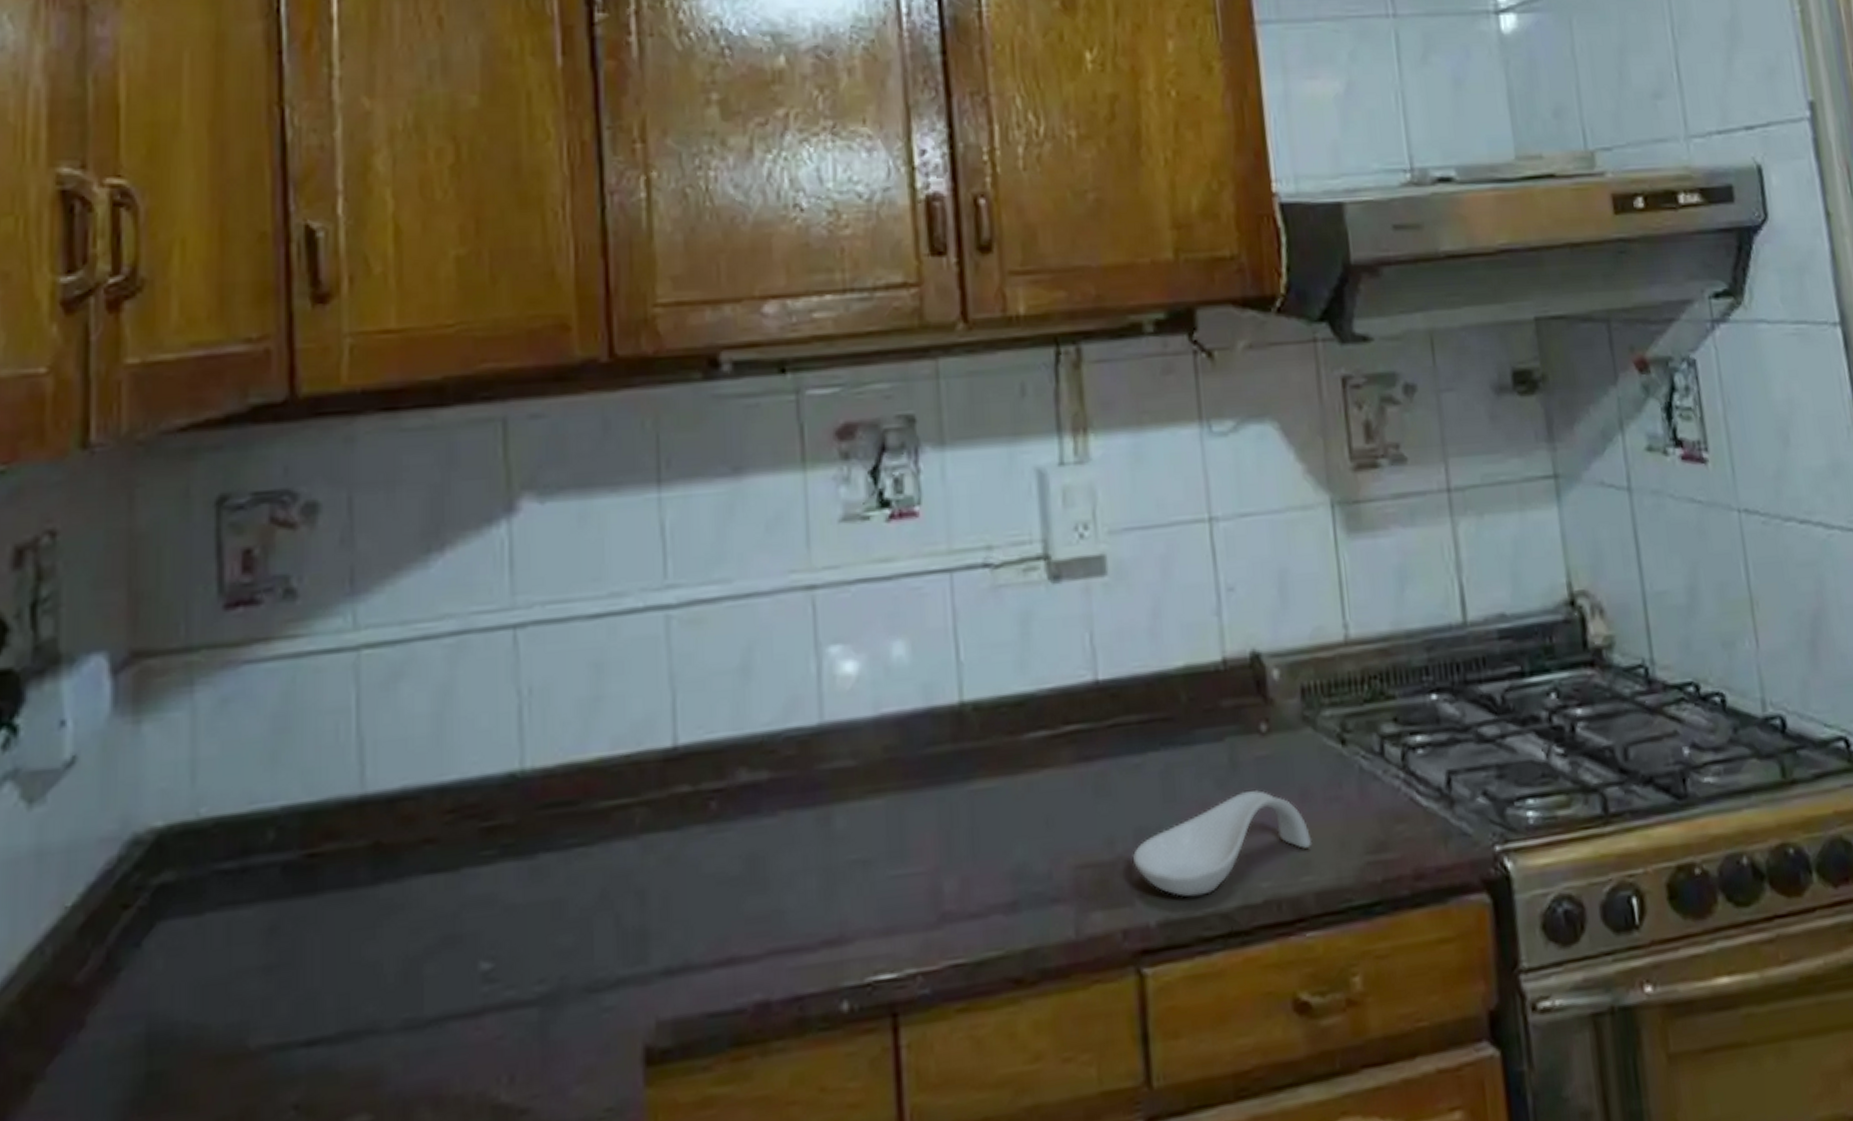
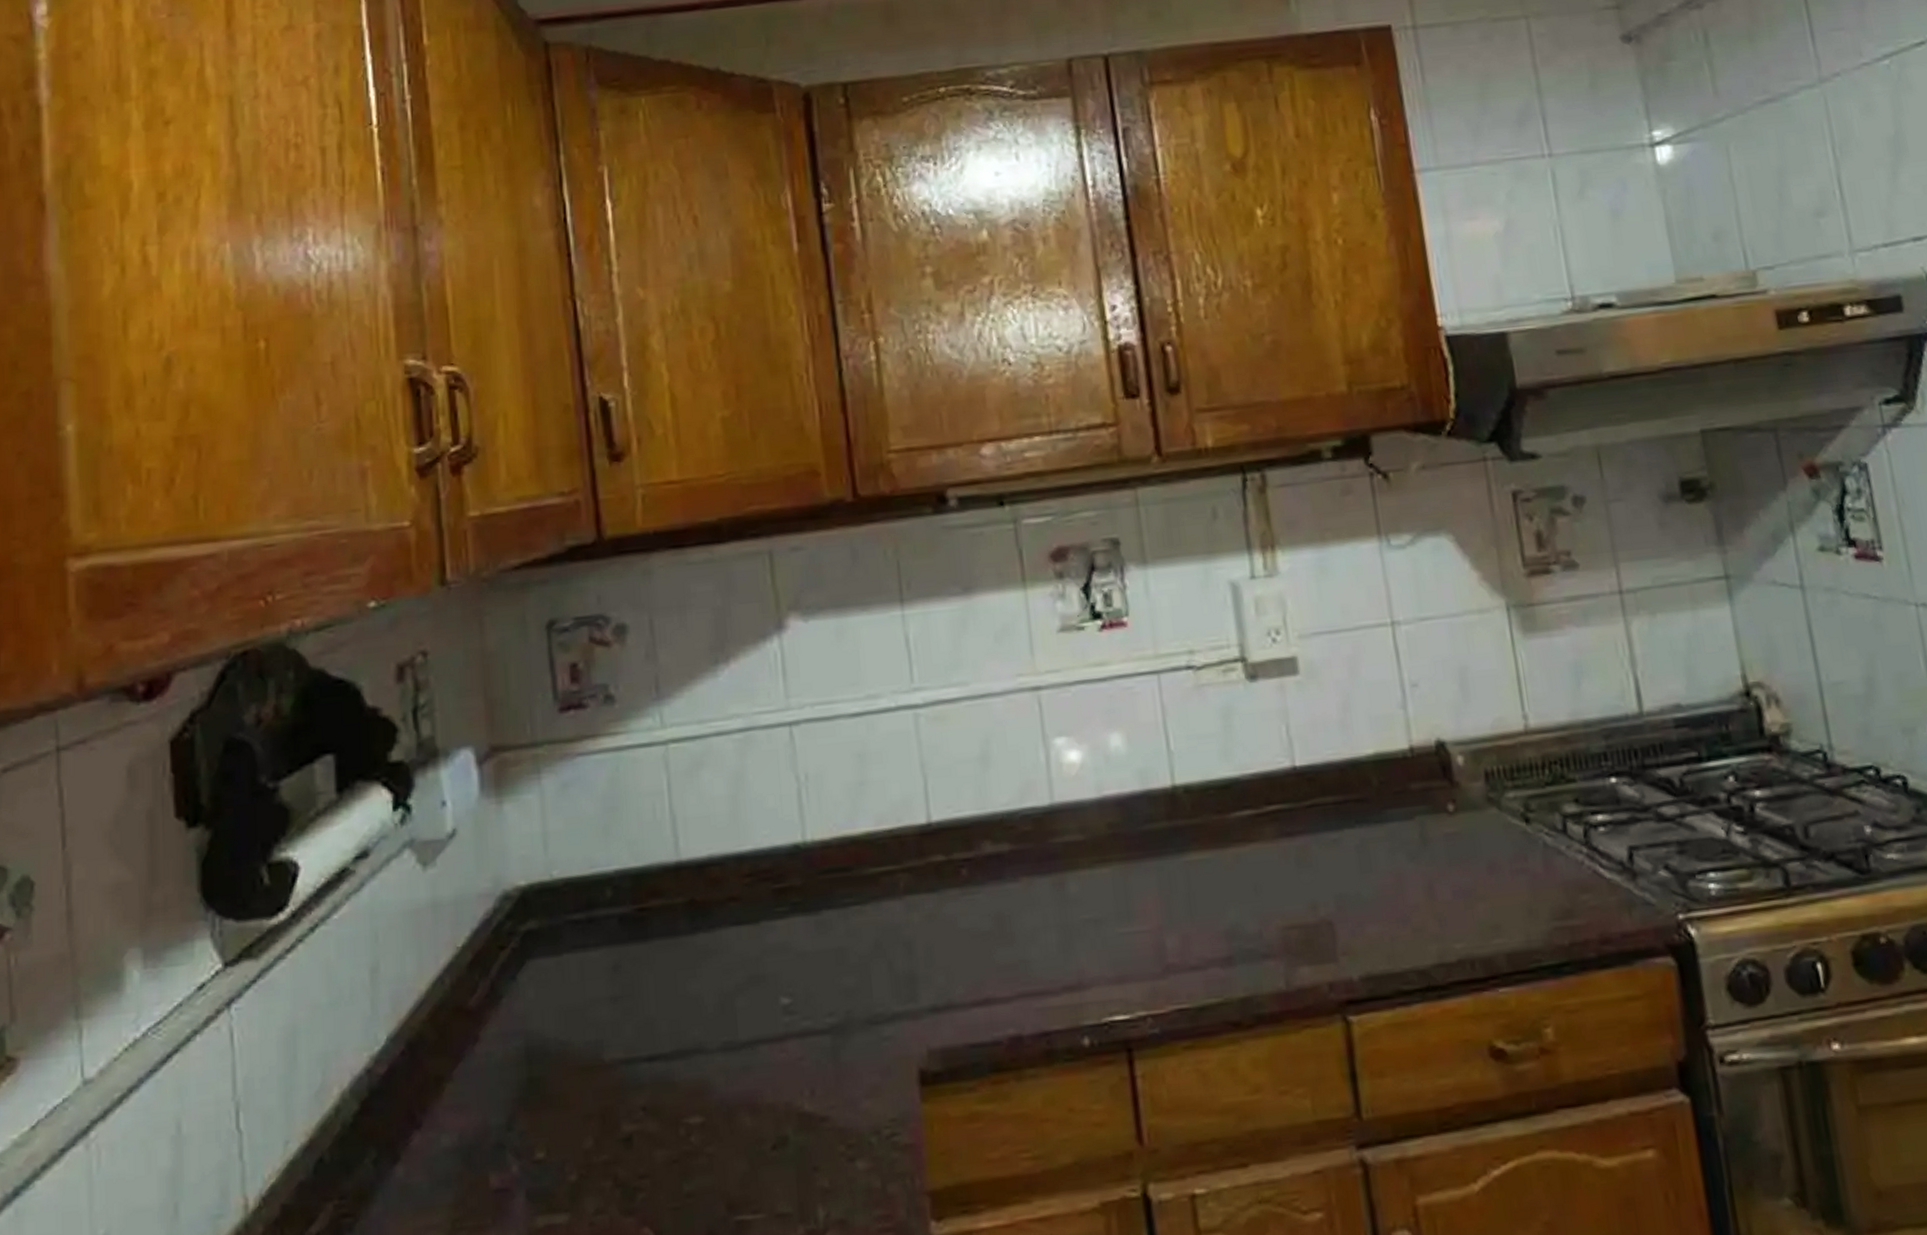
spoon rest: present [1132,790,1313,897] -> none [1334,863,1502,956]

